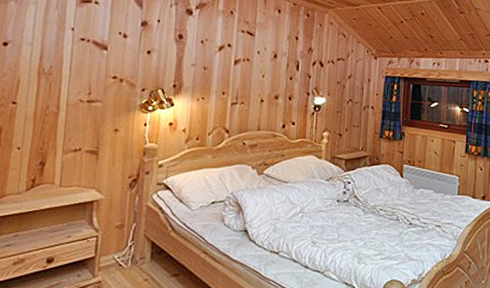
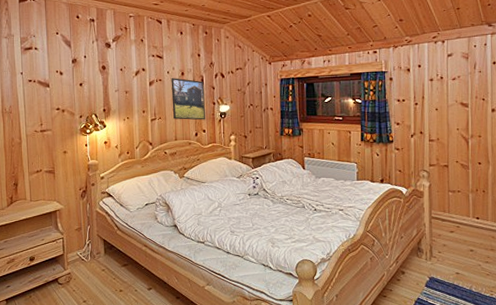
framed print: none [258,59,299,111] -> present [171,78,205,120]

